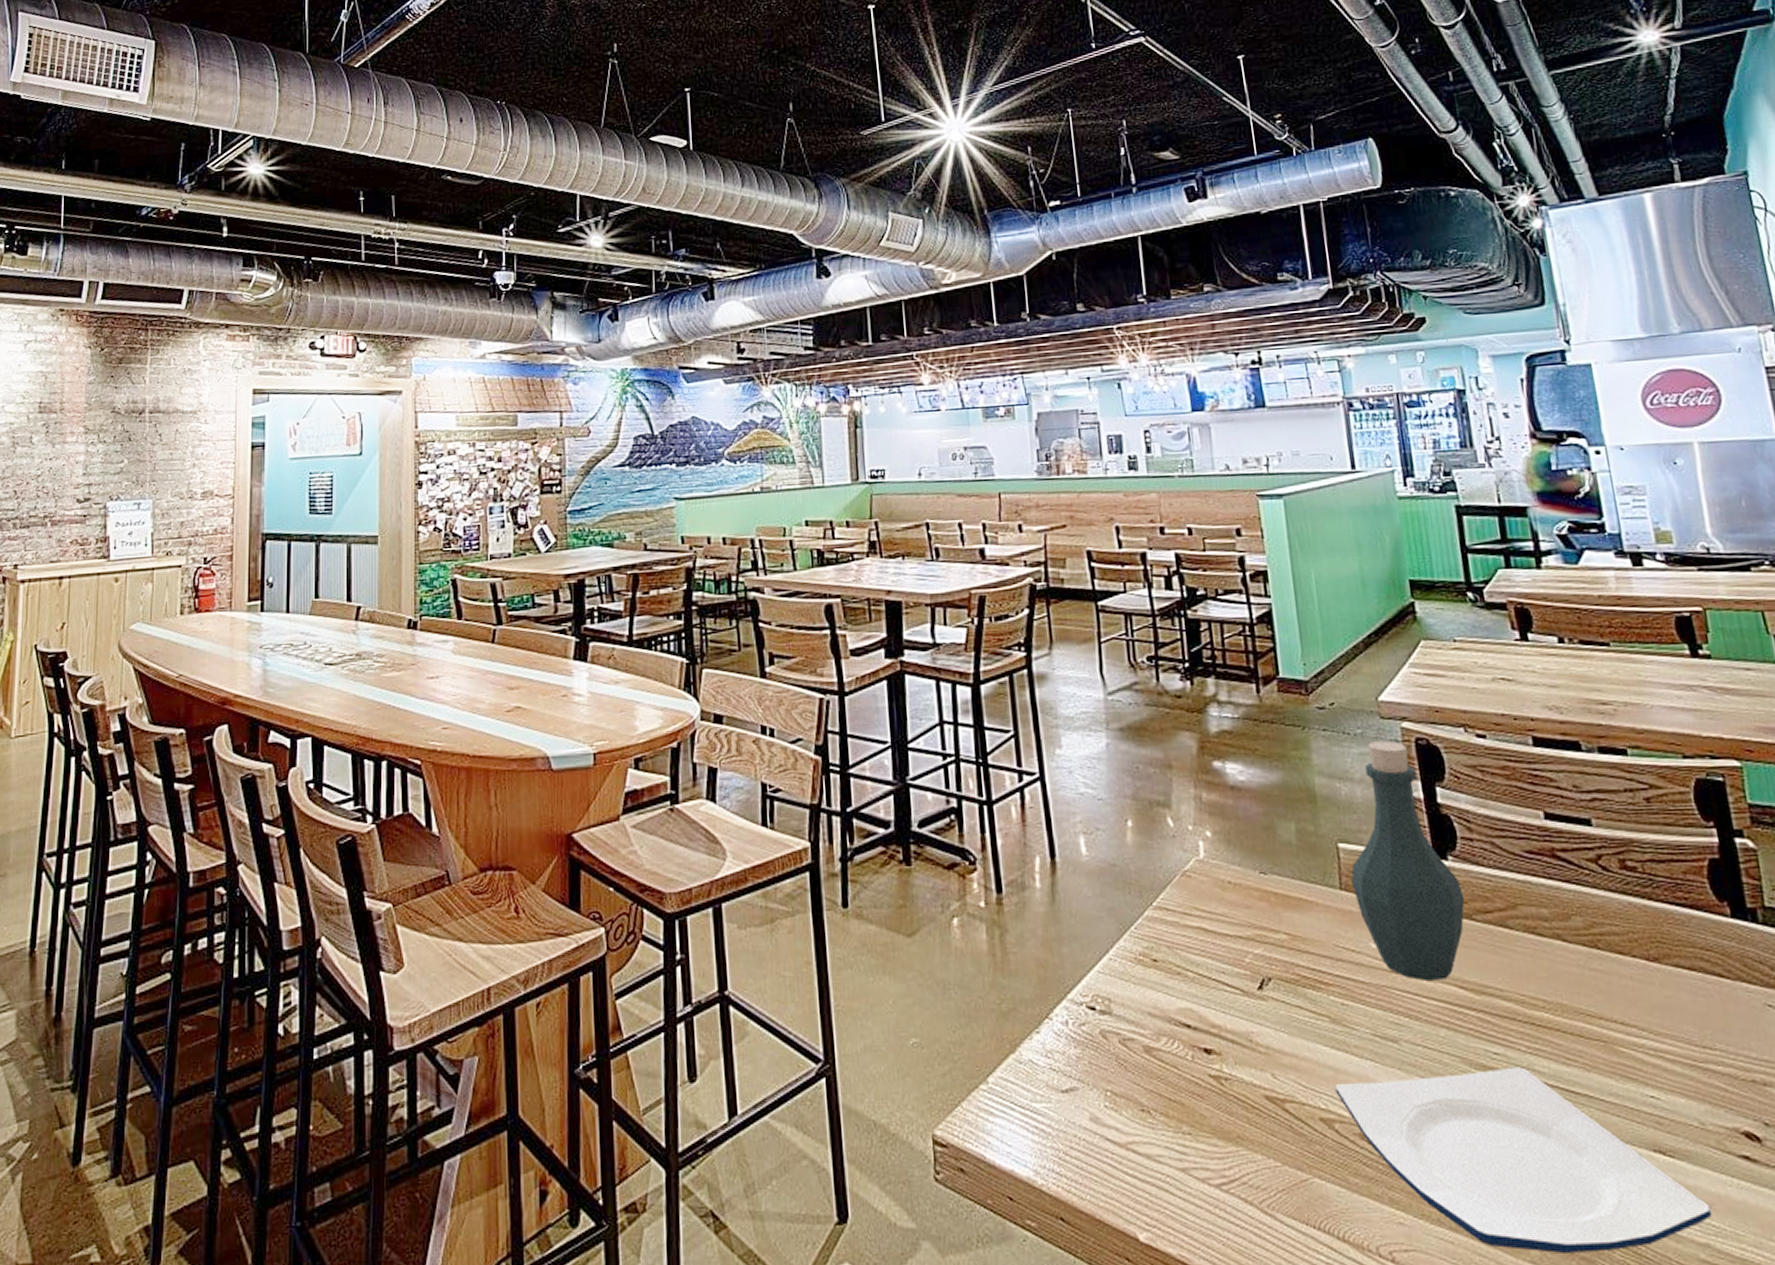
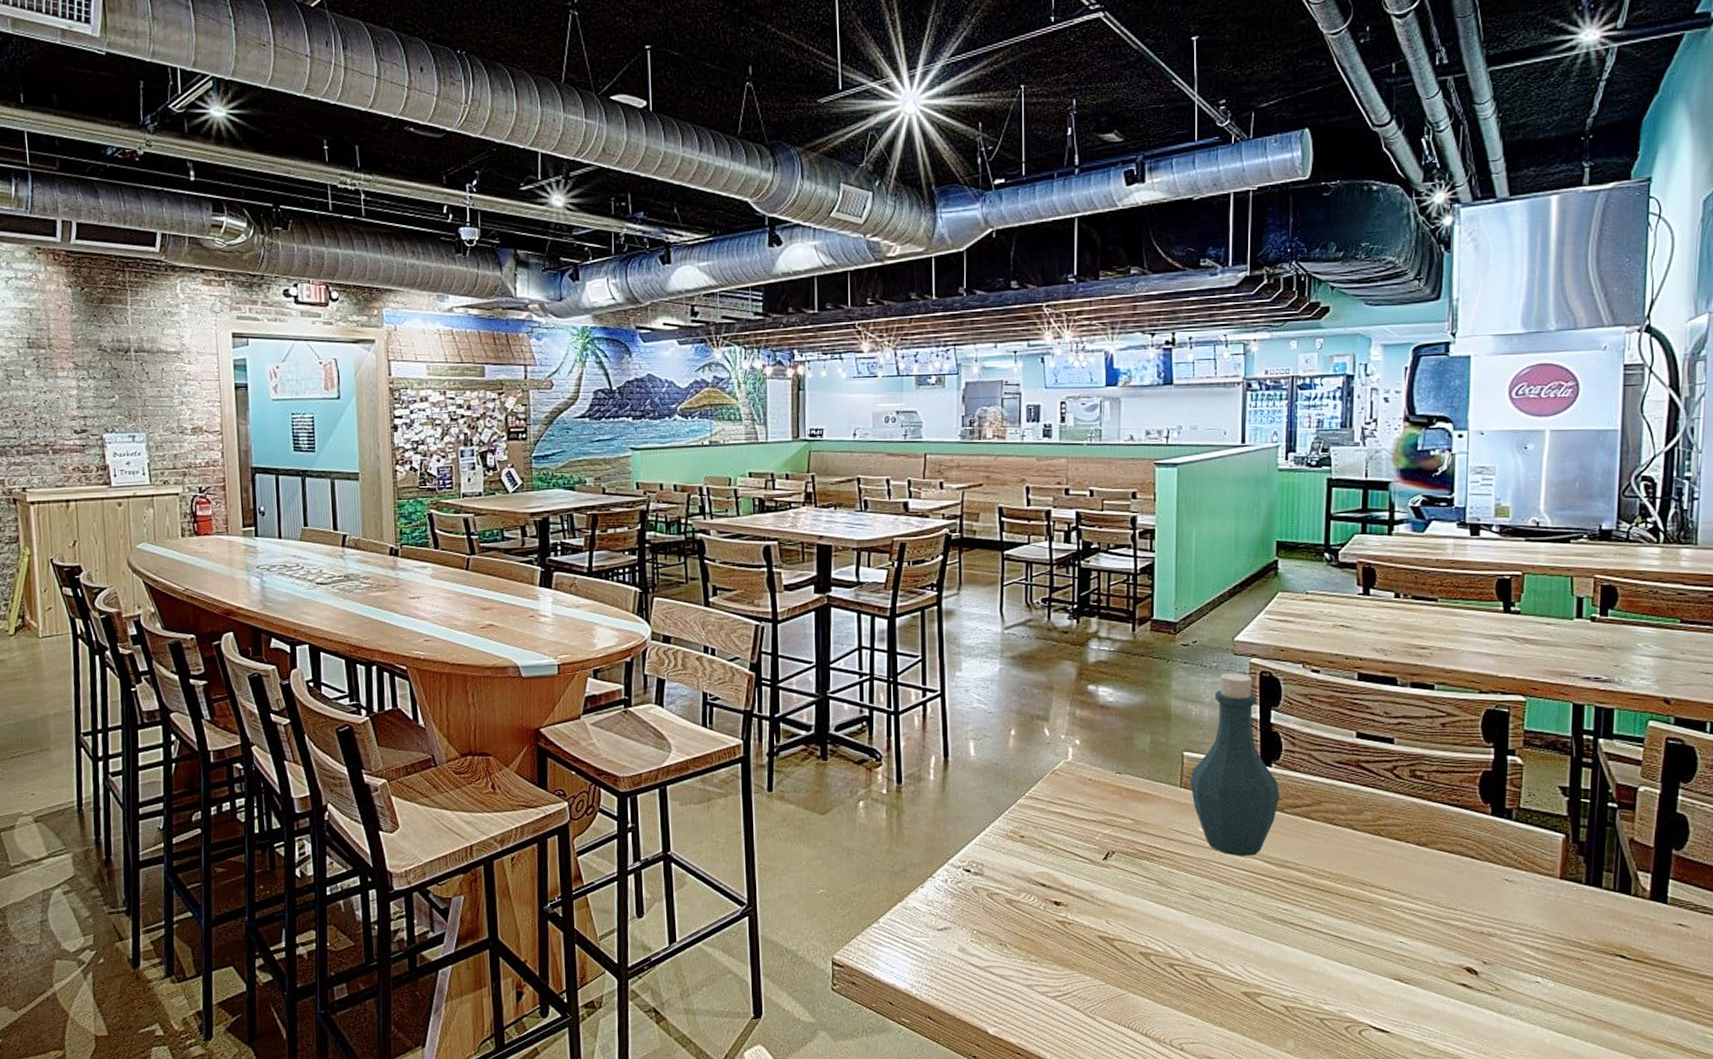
plate: present [1335,1067,1712,1253] -> none [1154,919,1430,1046]

